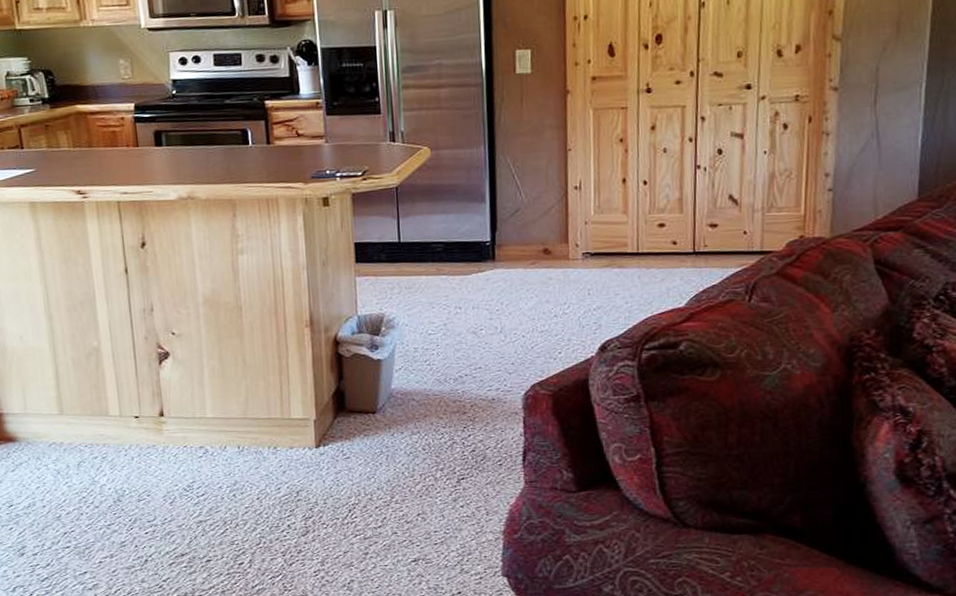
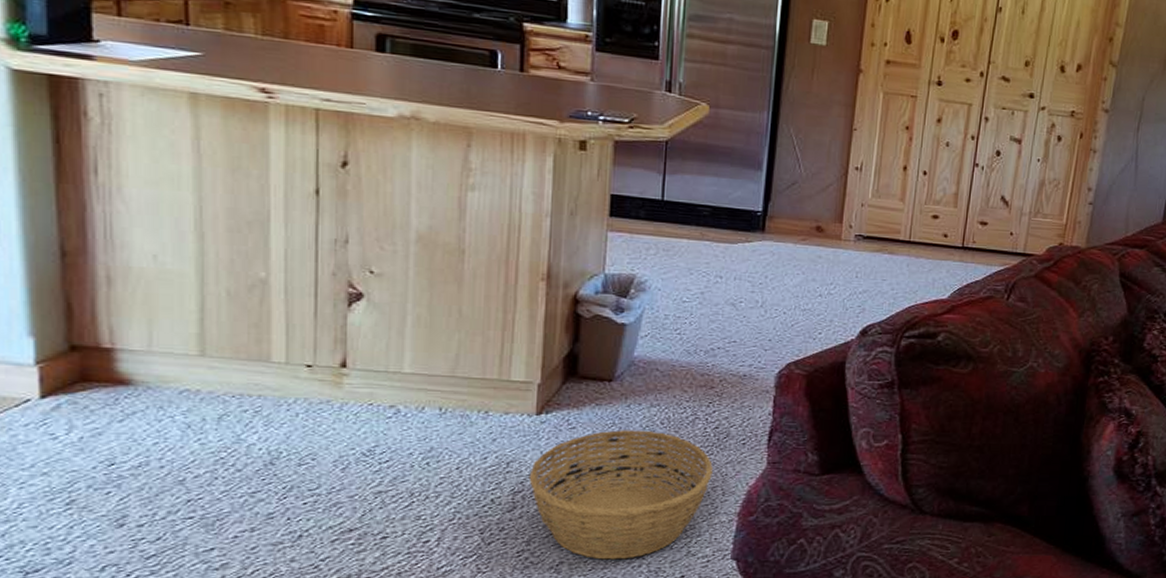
basket: none [316,456,475,578] -> present [529,430,713,560]

